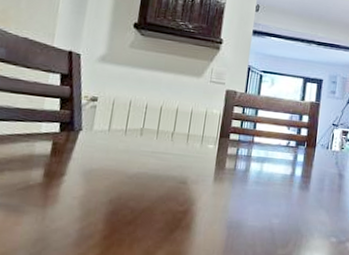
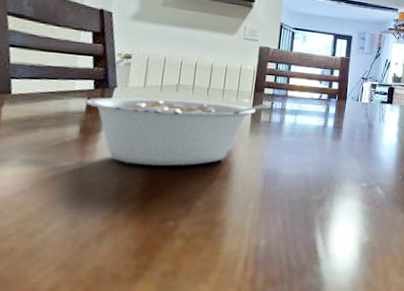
legume: none [50,140,235,214] -> present [85,97,270,166]

